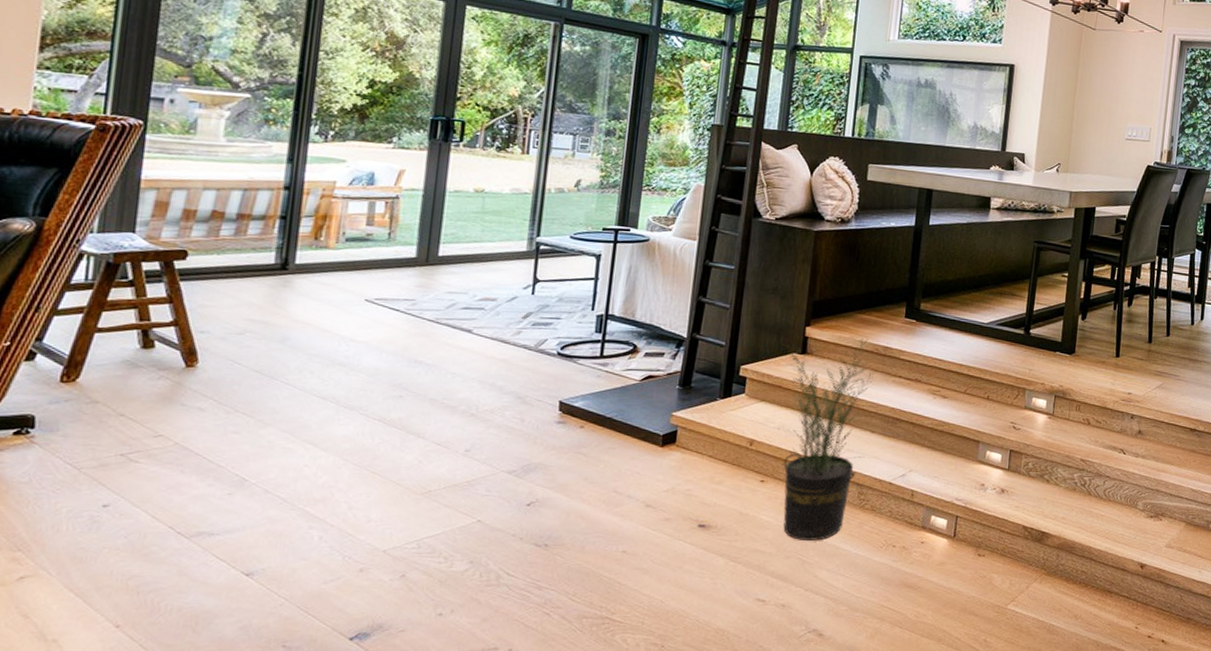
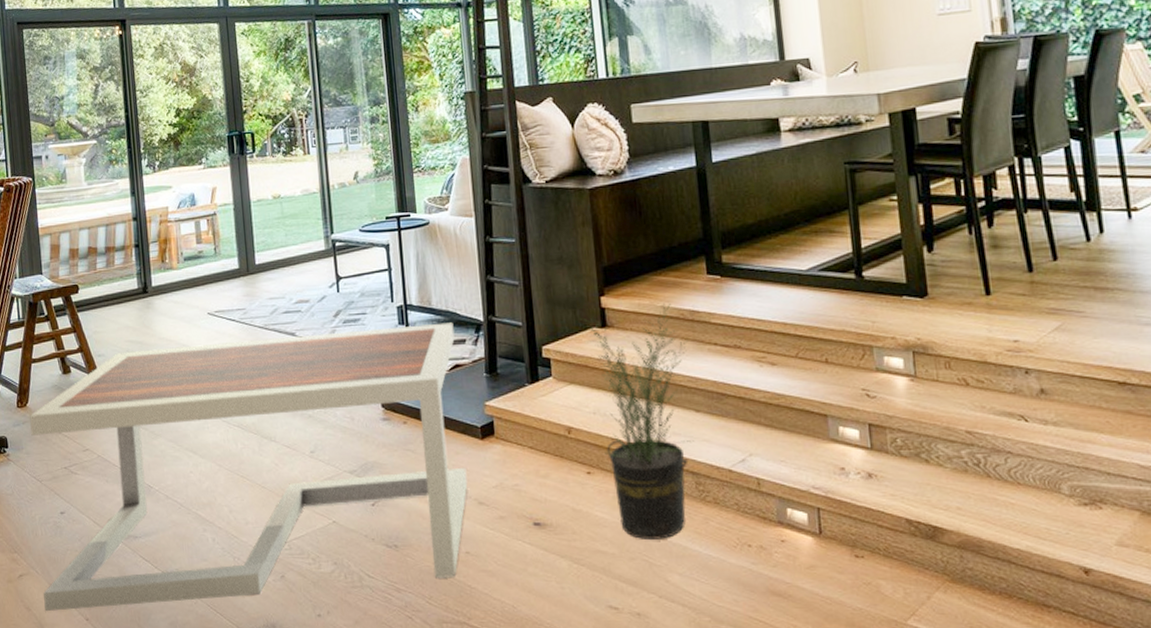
coffee table: none [52,330,655,619] -> present [30,322,468,612]

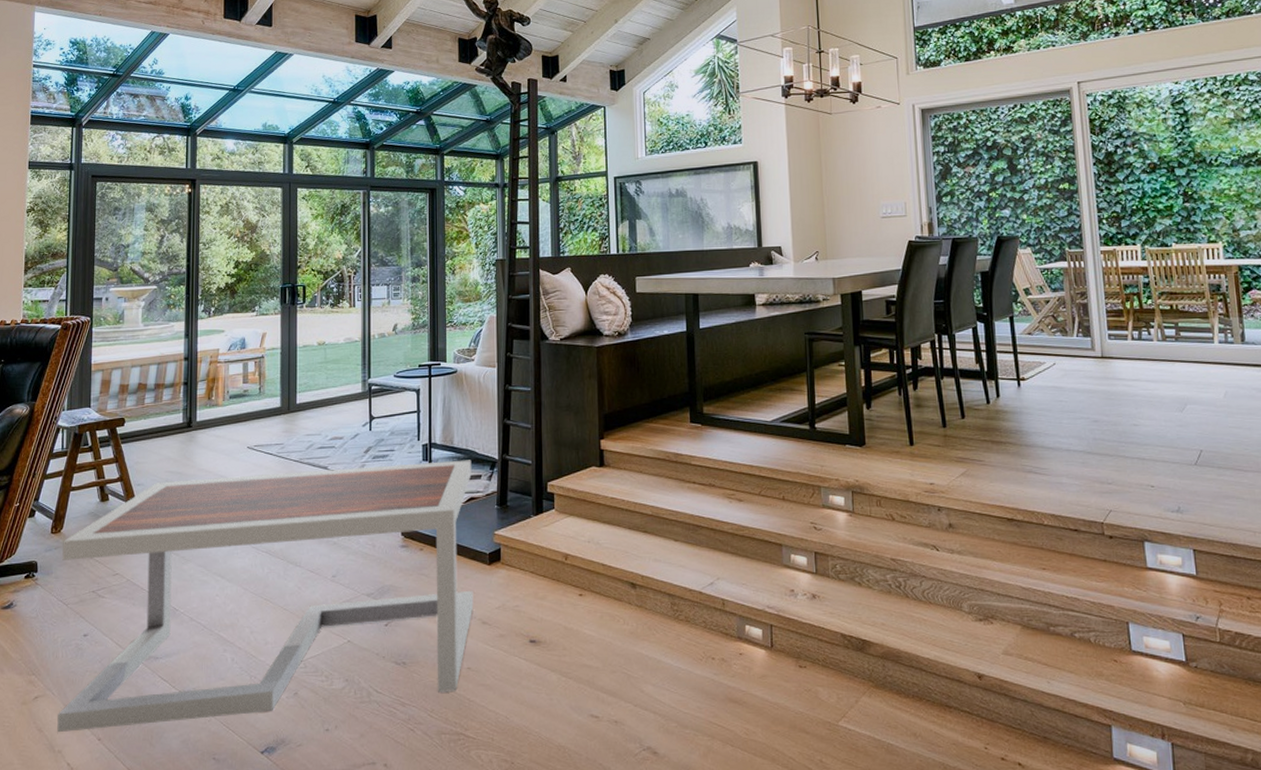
potted plant: present [579,302,694,539] -> none [581,446,672,654]

